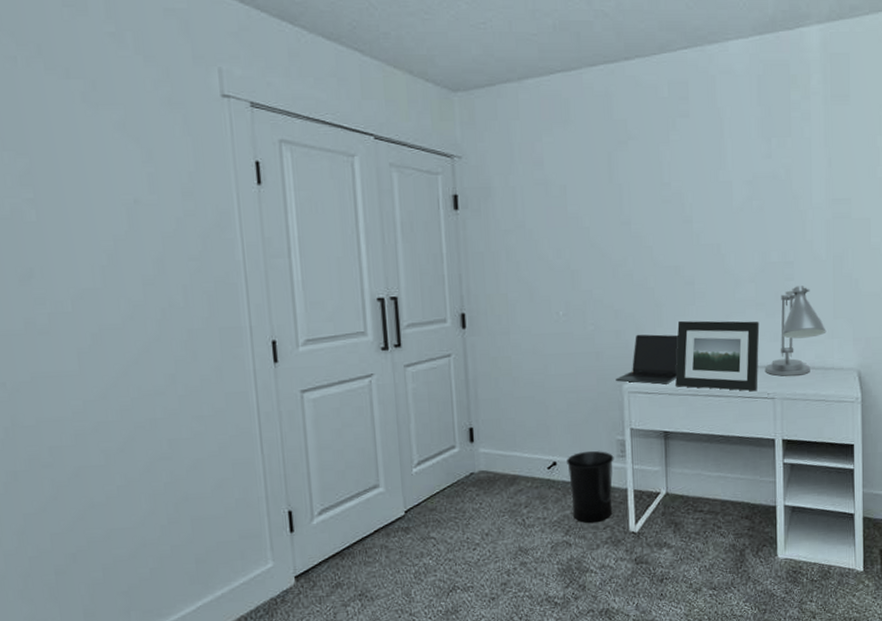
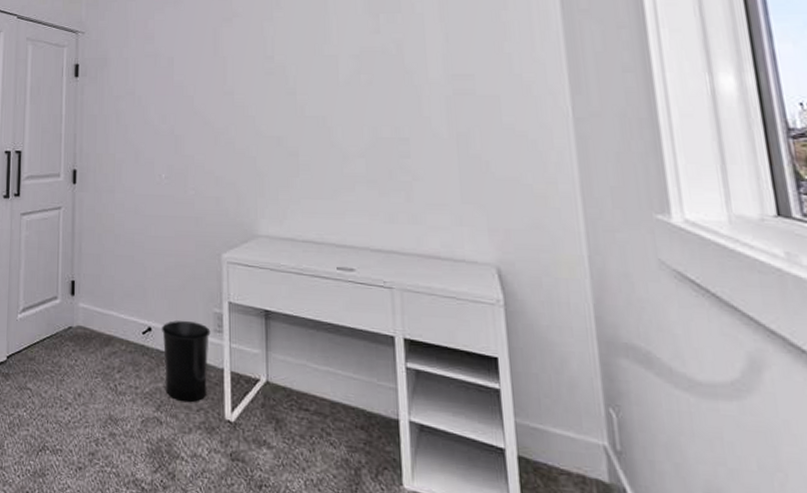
laptop: present [616,334,679,385] -> none [215,202,282,258]
picture frame: present [675,320,760,392] -> none [278,192,372,278]
desk lamp: present [765,286,827,376] -> none [380,164,453,265]

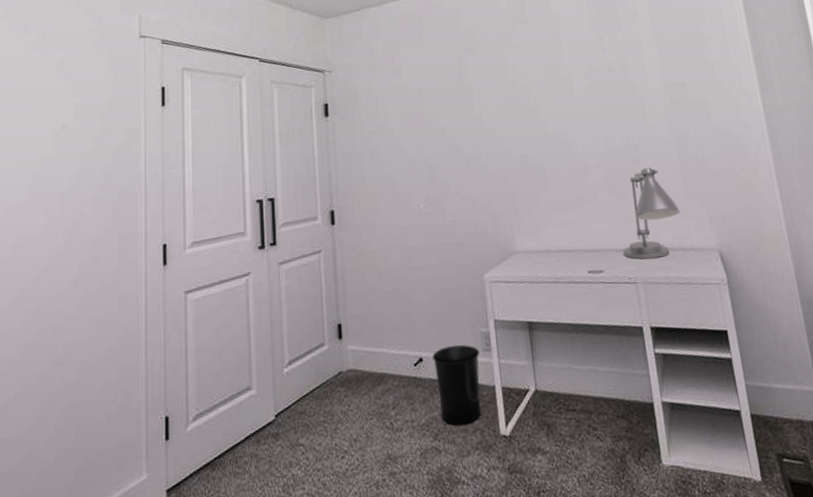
desk lamp: none [380,164,453,265] -> present [623,167,681,260]

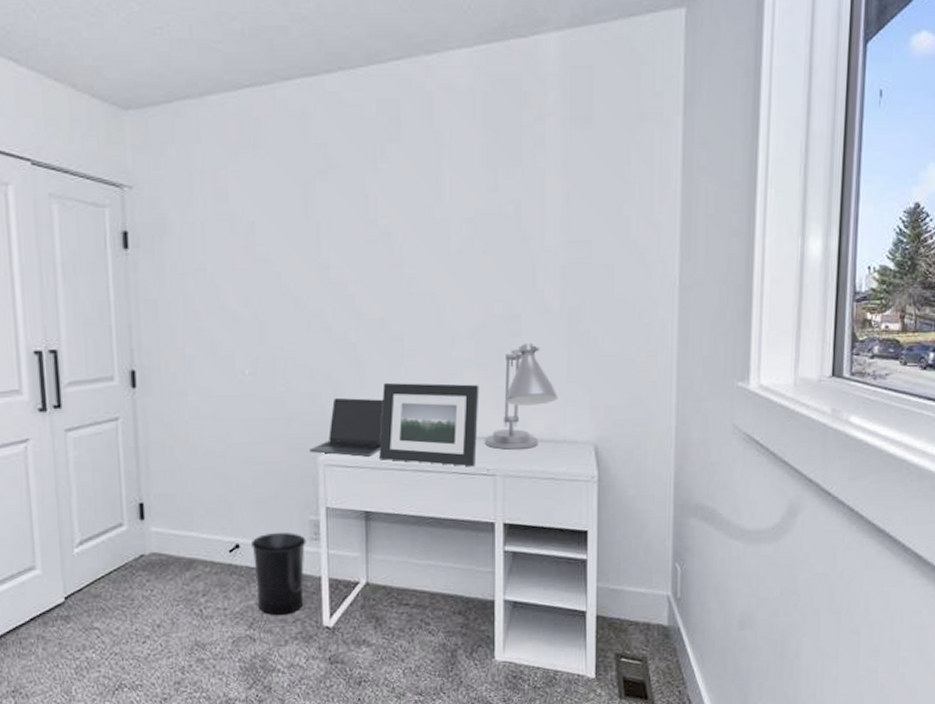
laptop: none [477,221,537,273] -> present [310,397,384,457]
picture frame: none [532,204,618,277] -> present [379,382,479,467]

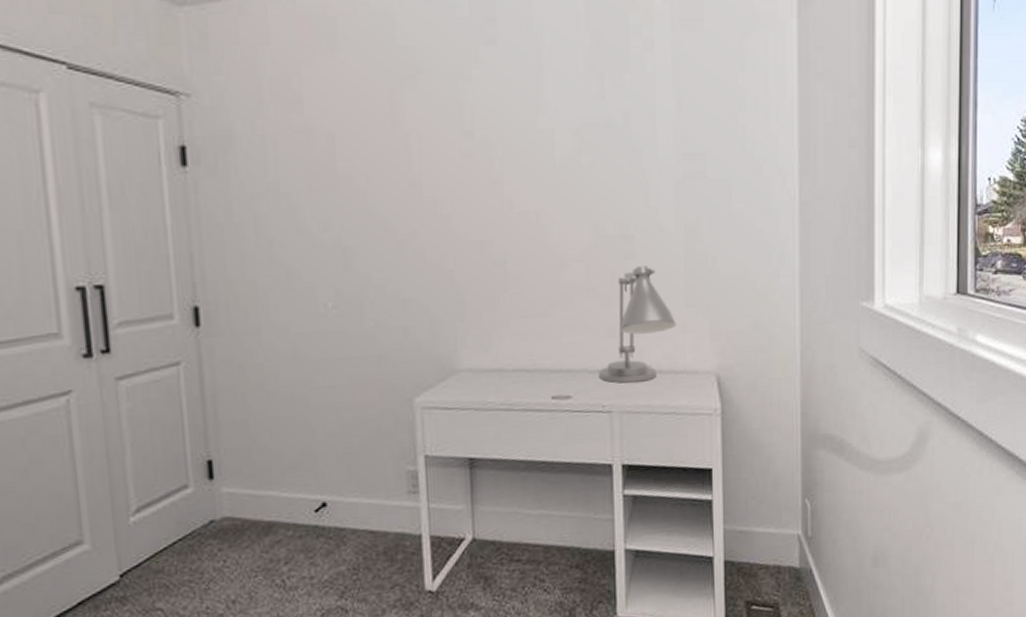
waste bin: present [250,532,306,615] -> none [339,486,404,581]
laptop: present [310,397,384,457] -> none [404,331,487,397]
picture frame: present [379,382,479,467] -> none [483,312,592,404]

